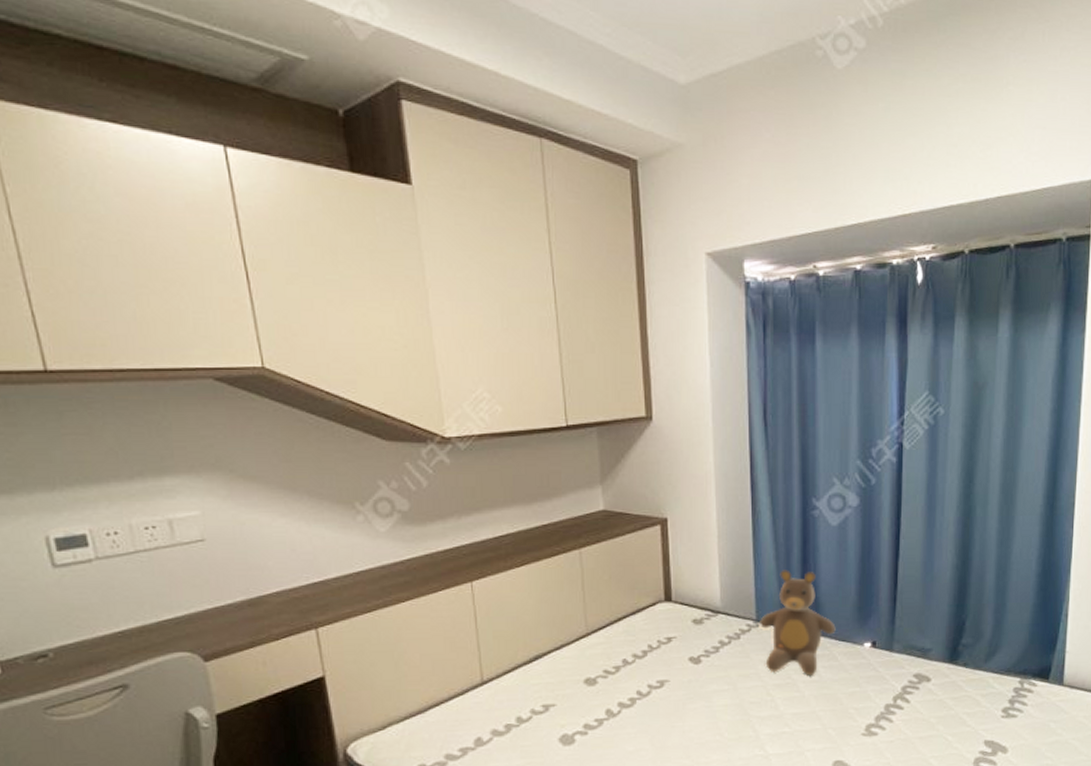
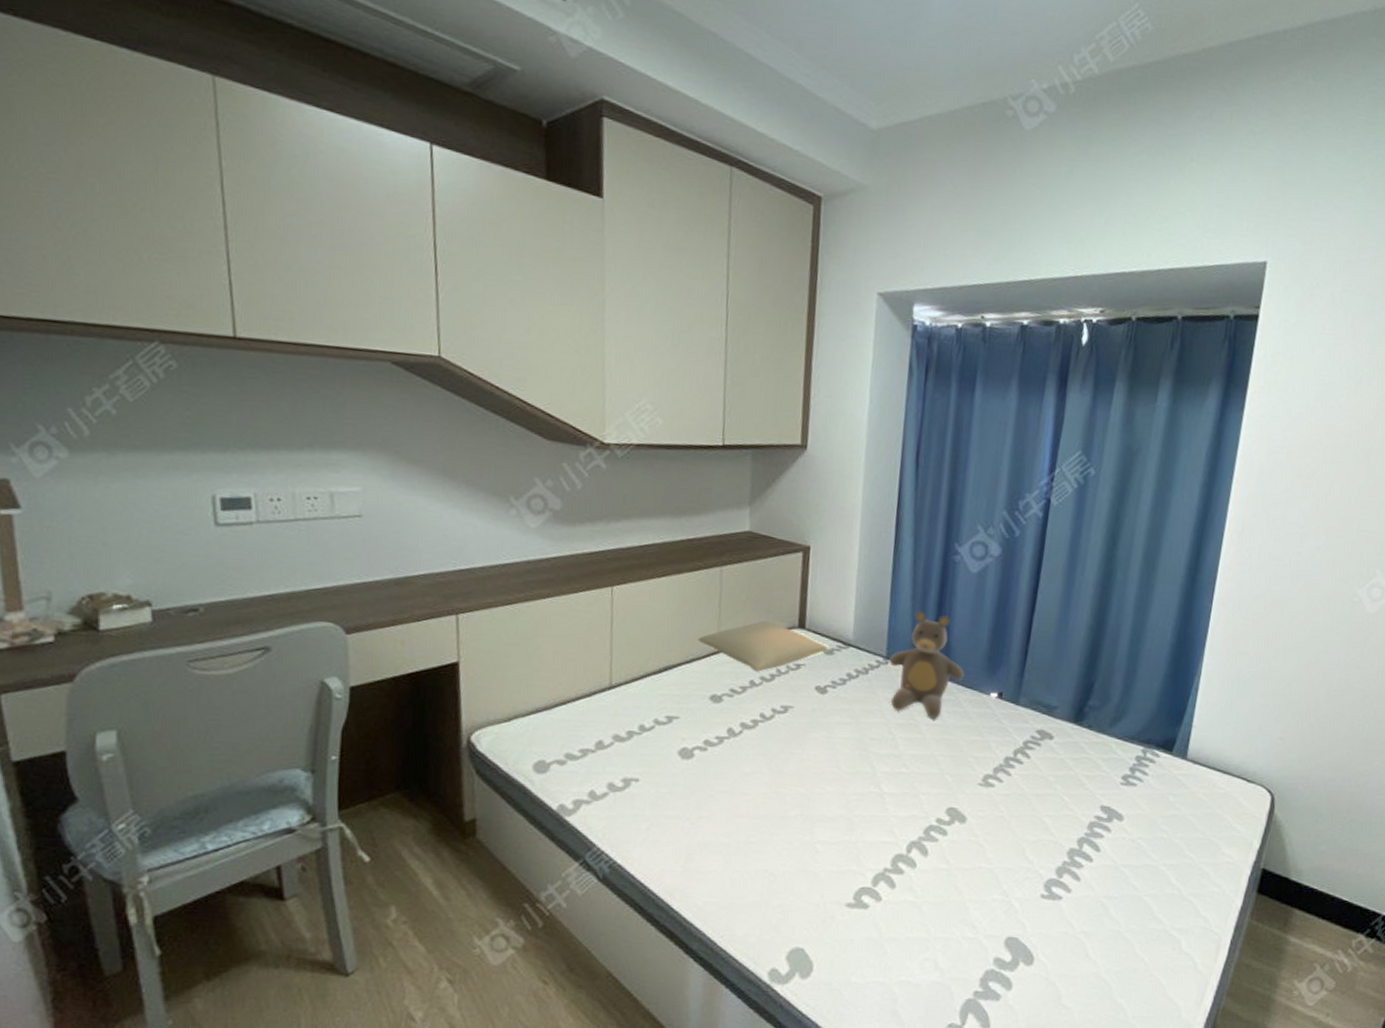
pillow: none [565,598,696,650] -> present [697,621,827,672]

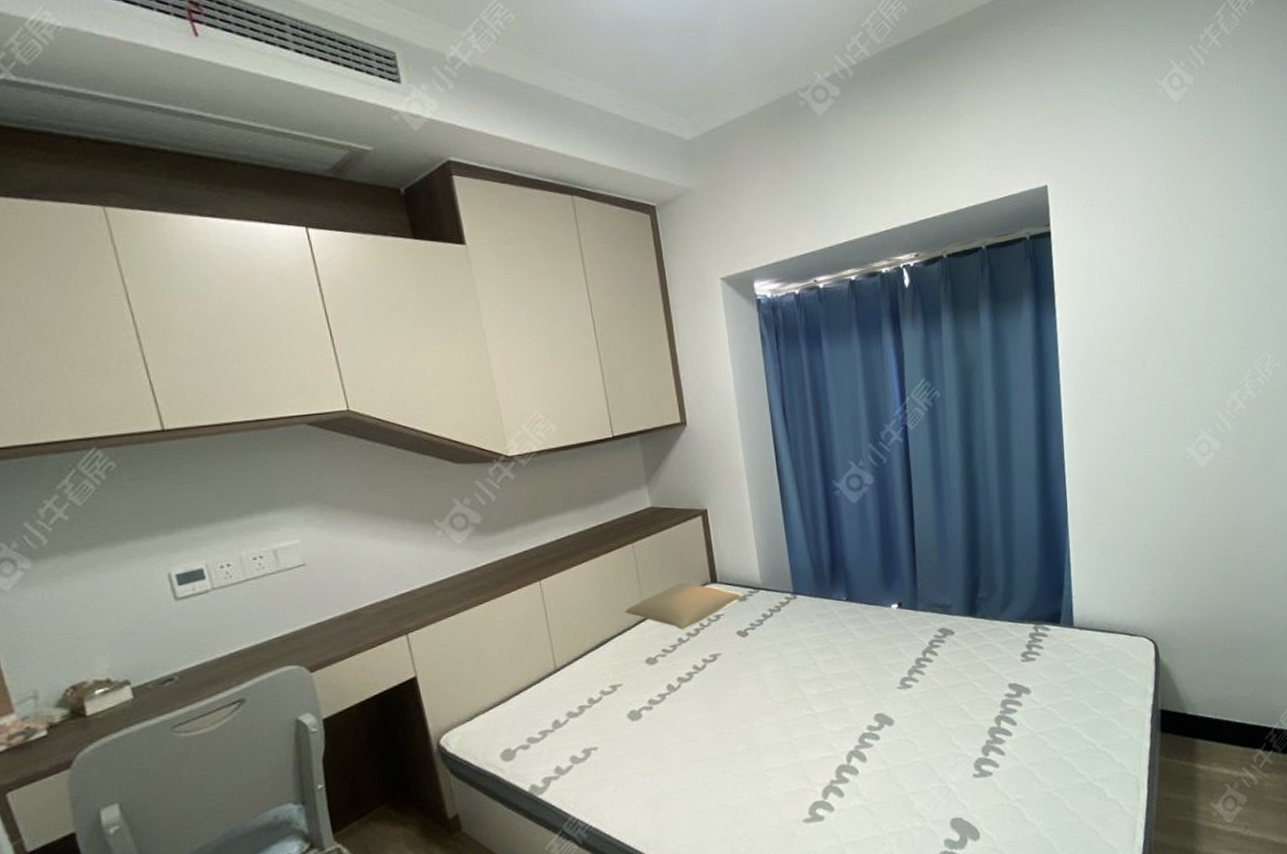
teddy bear: present [889,610,964,719] -> none [797,545,865,639]

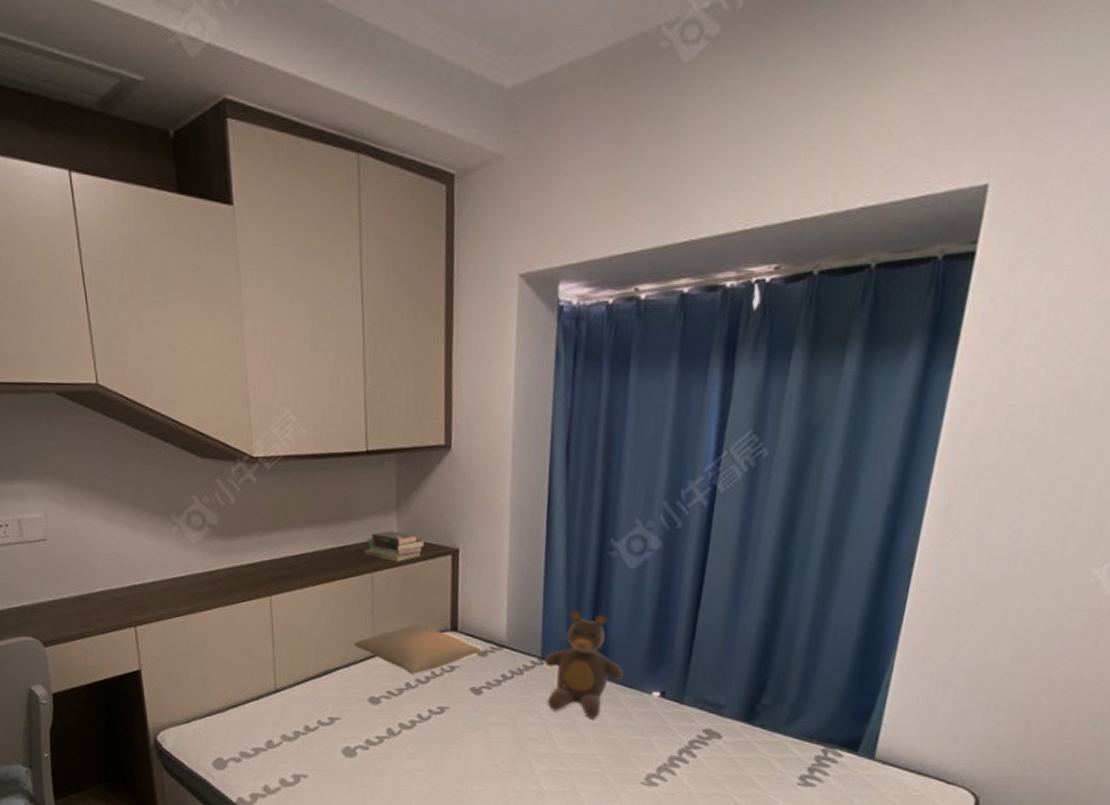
books: none [622,502,677,530] -> present [364,531,425,562]
teddy bear: none [797,545,865,639] -> present [544,609,624,719]

